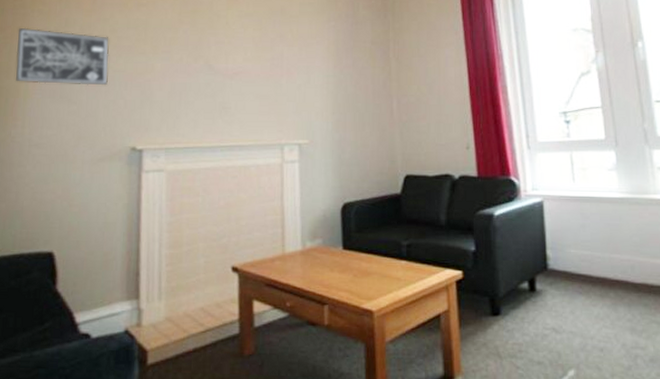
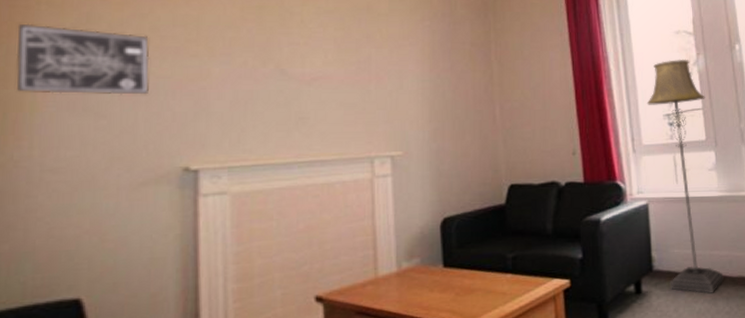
floor lamp: none [542,56,625,298] -> present [646,59,724,294]

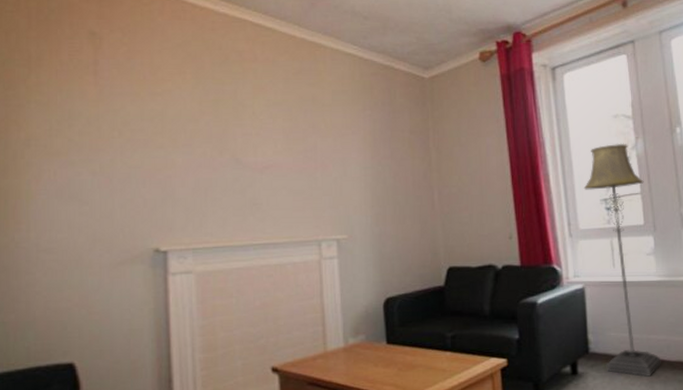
wall art: present [16,23,150,95] -> none [12,120,123,184]

